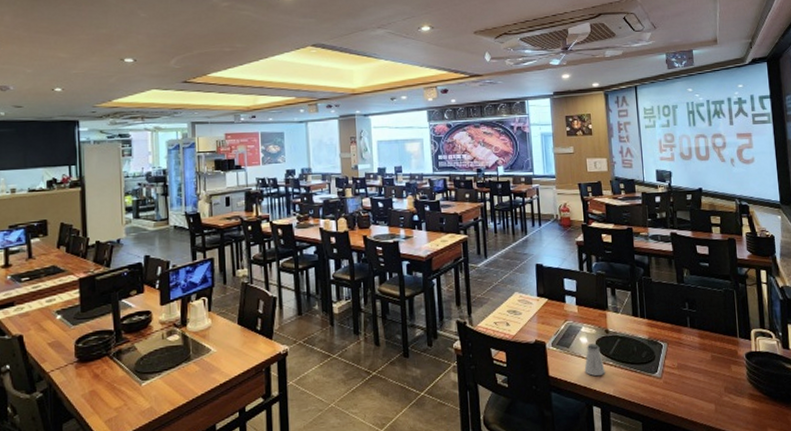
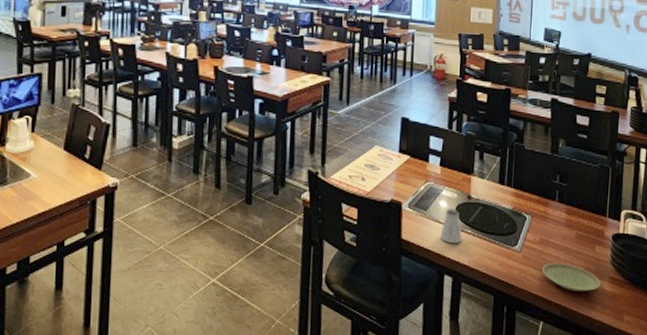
plate: none [683,385,741,411] -> present [541,263,600,291]

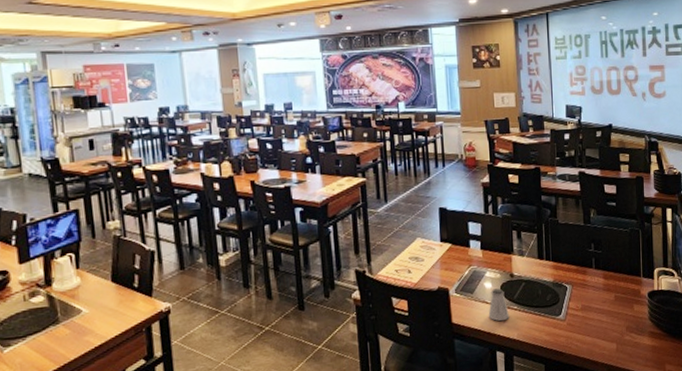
plate: present [541,263,600,291] -> none [586,325,641,350]

